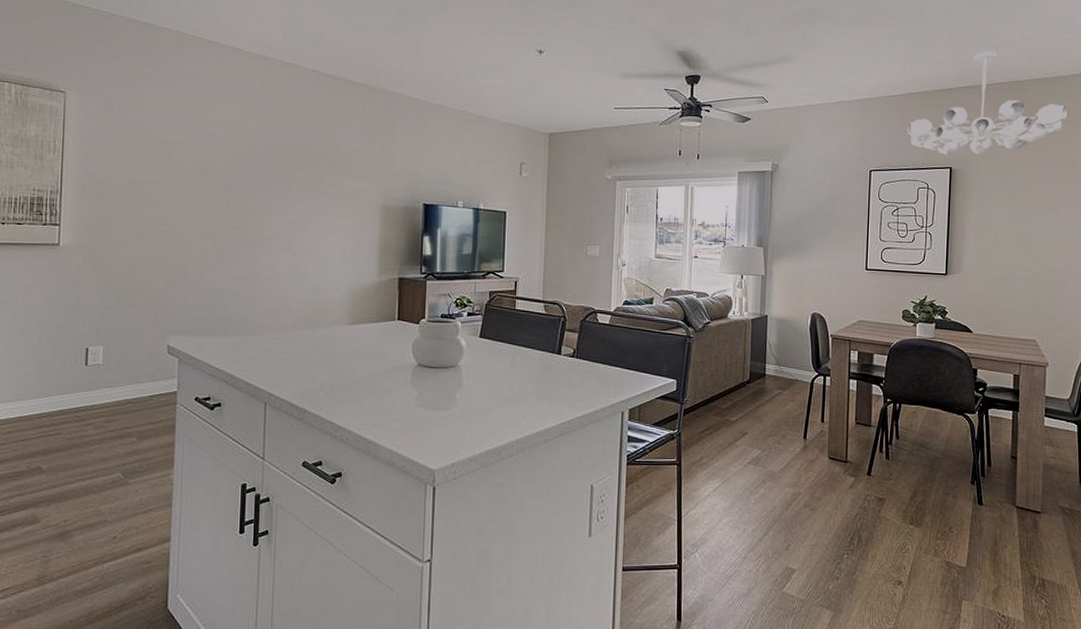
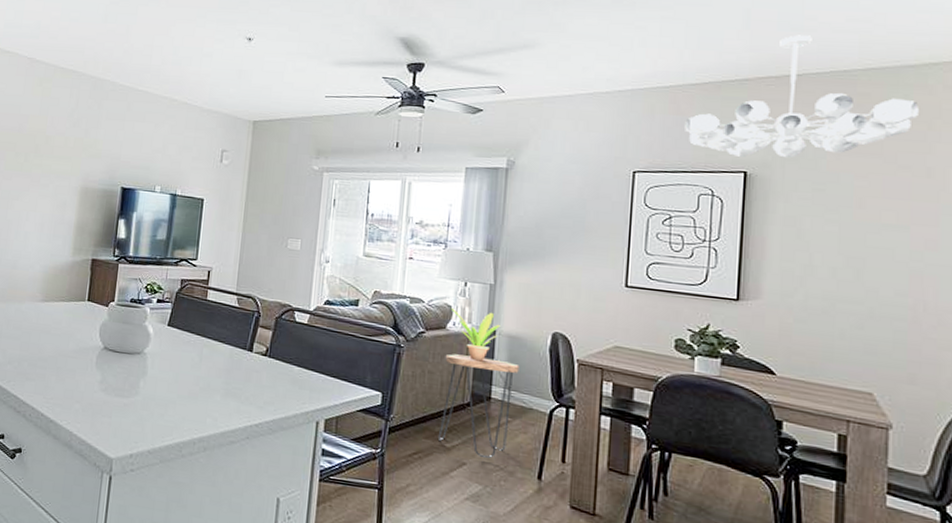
side table: none [724,339,787,426] -> present [437,354,520,458]
potted plant: none [731,300,771,344] -> present [452,309,501,362]

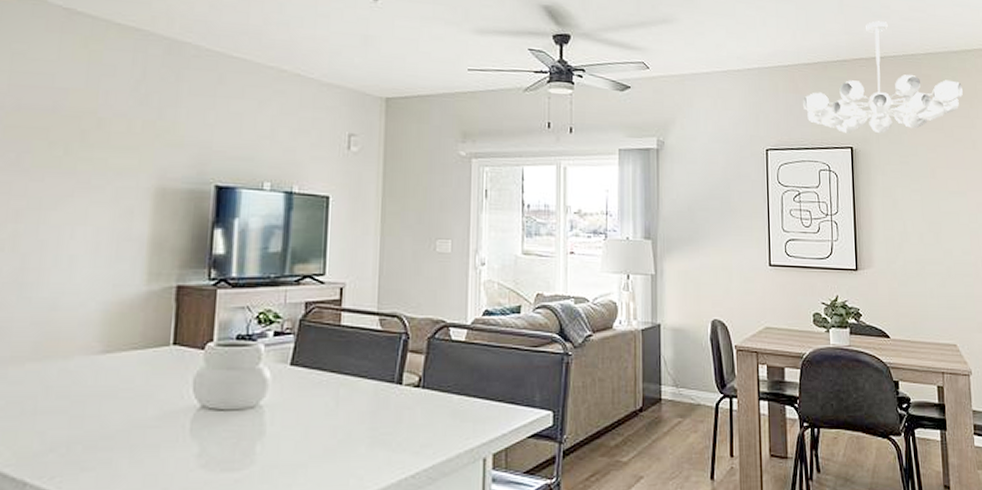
side table: present [437,354,520,458] -> none [613,356,685,466]
potted plant: present [452,309,501,362] -> none [617,305,664,360]

